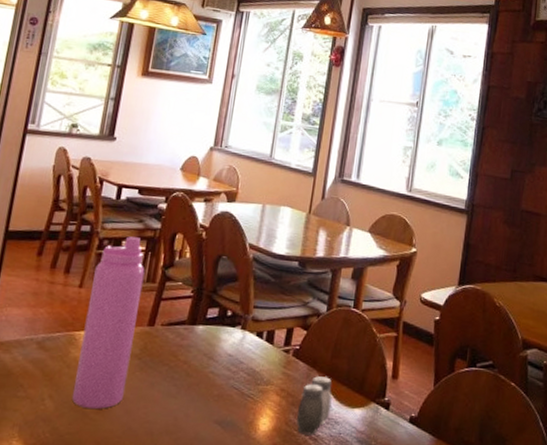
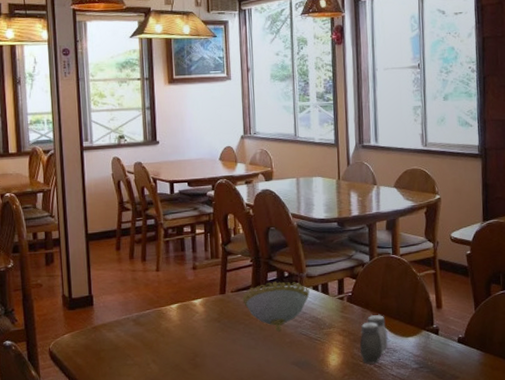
water bottle: present [71,236,145,410] -> none [166,223,213,367]
decorative bowl: none [172,320,252,381] -> present [242,282,310,332]

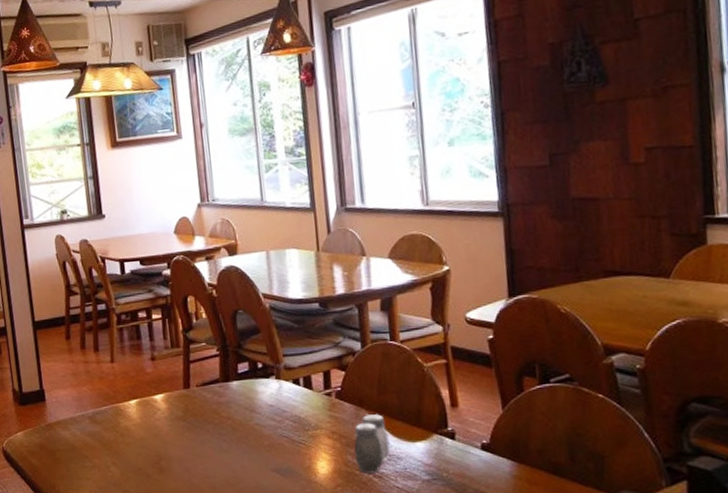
decorative bowl: present [242,282,310,332] -> none [210,374,289,433]

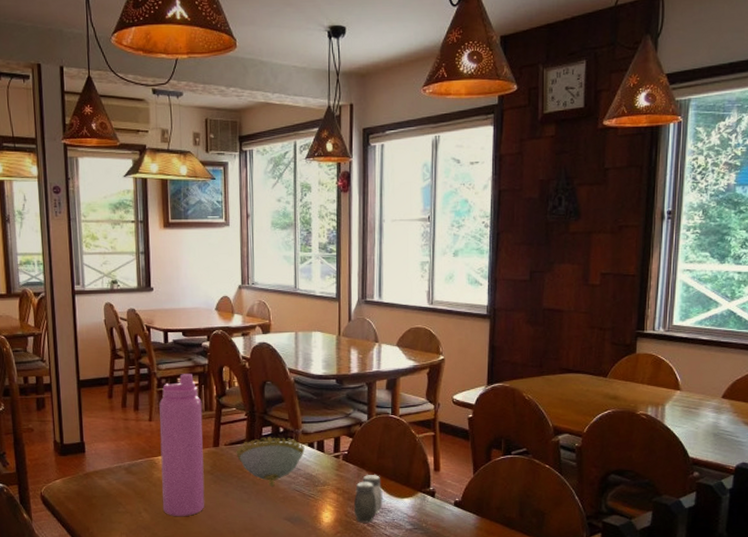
water bottle: none [120,307,179,471] -> present [159,374,205,517]
decorative bowl: none [210,374,289,433] -> present [236,437,305,487]

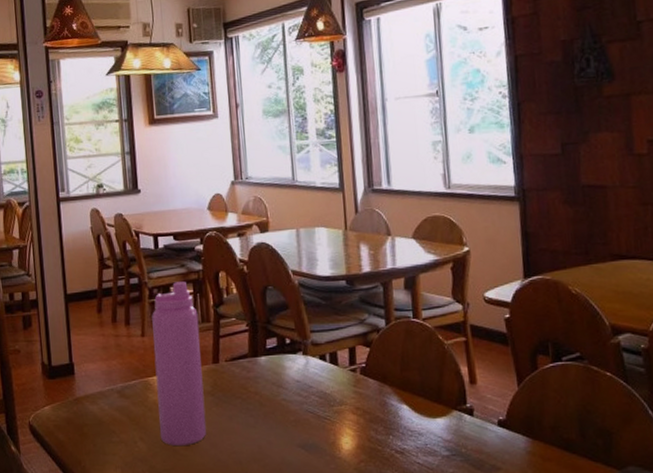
decorative bowl: present [236,437,305,487] -> none [238,350,316,408]
salt and pepper shaker: present [353,474,383,523] -> none [377,389,412,449]

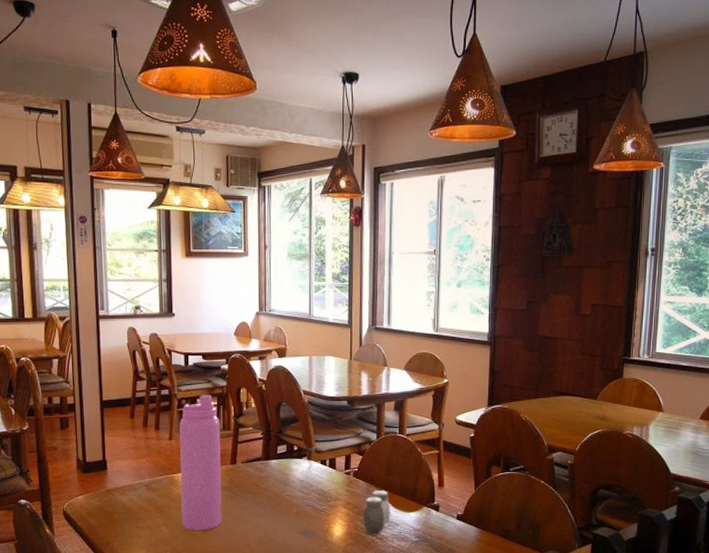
salt and pepper shaker: none [377,389,412,449] -> present [363,489,390,536]

